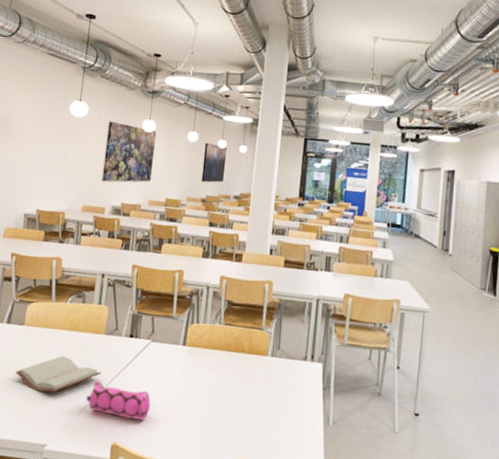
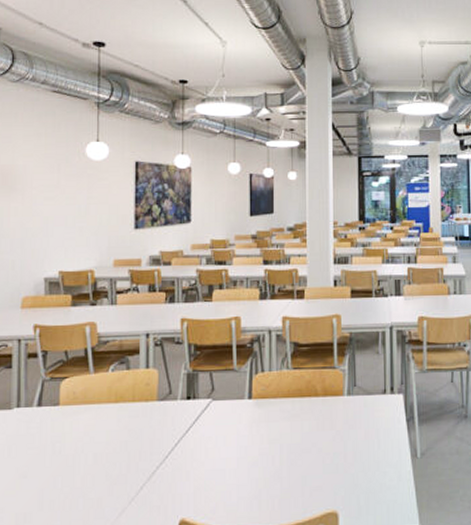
paperback book: present [15,355,101,393] -> none [54,431,158,477]
pencil case: present [86,380,151,420] -> none [143,453,219,490]

